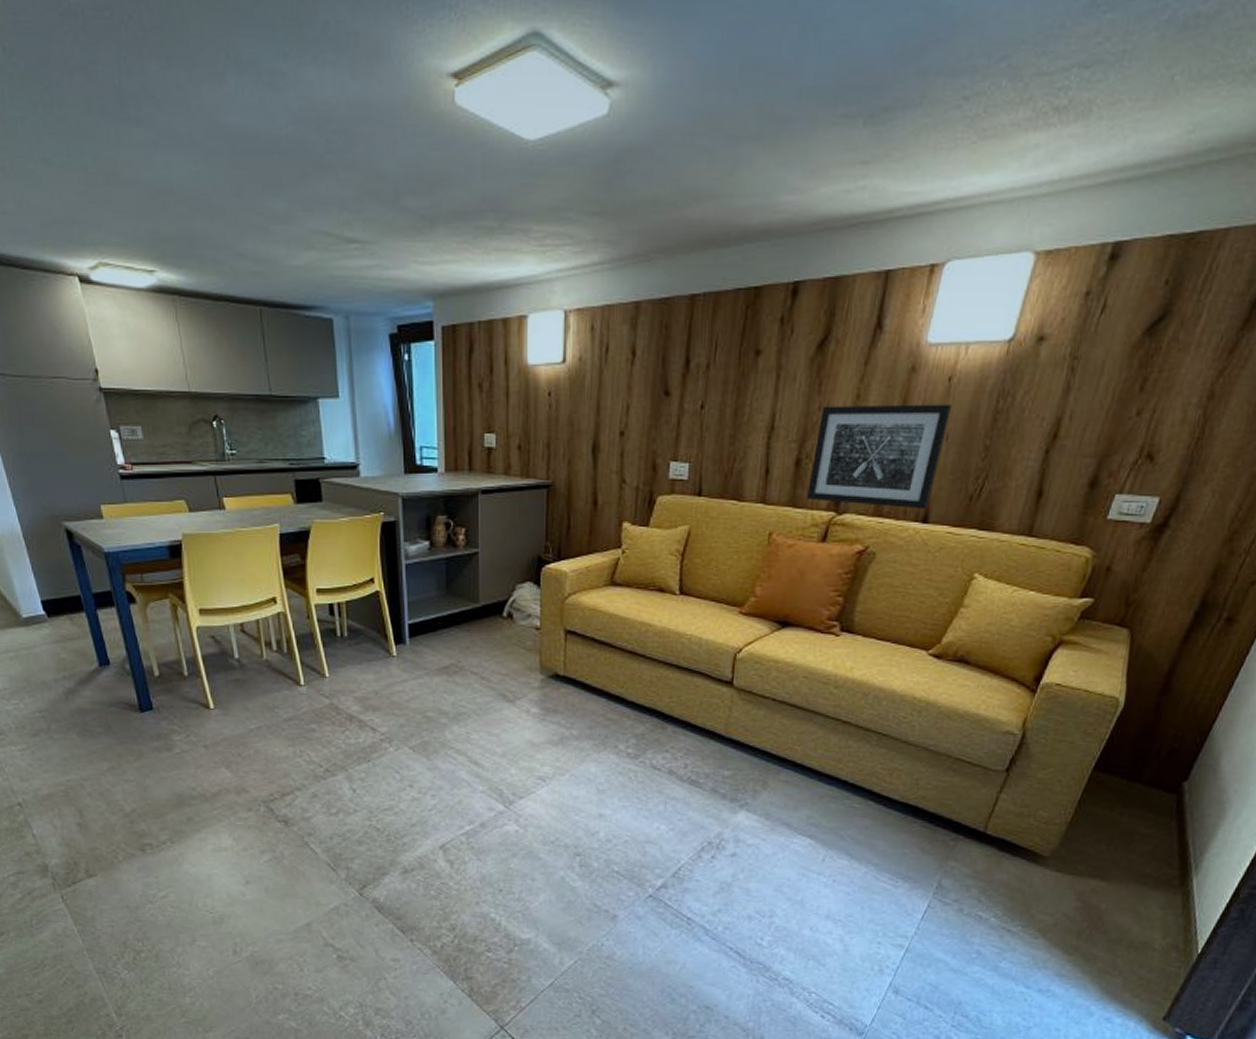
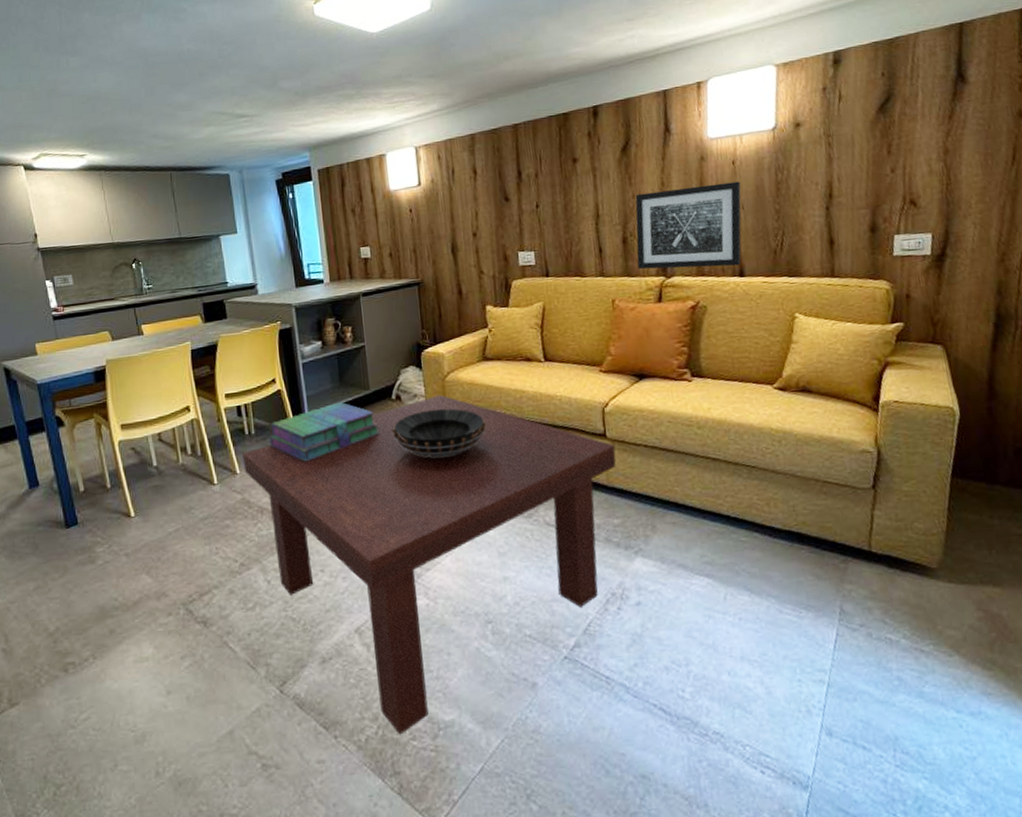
coffee table: none [333,618,740,946] -> present [242,395,616,735]
stack of books: none [363,613,485,673] -> present [269,402,379,462]
decorative bowl: none [497,633,604,686] -> present [390,408,486,458]

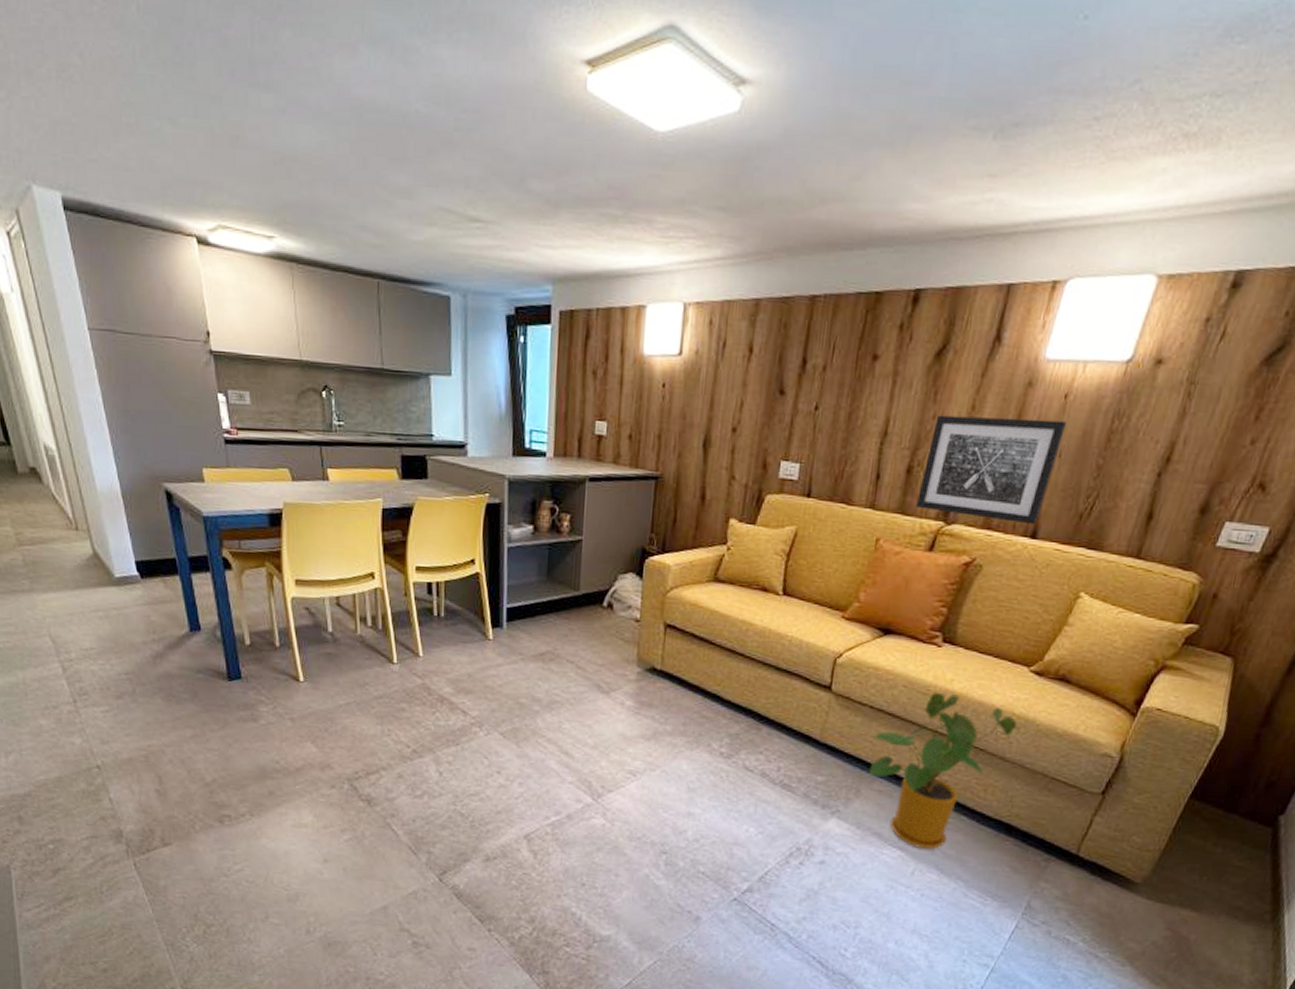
coffee table: present [242,395,616,735] -> none [427,611,838,940]
stack of books: present [269,402,379,462] -> none [459,599,583,658]
decorative bowl: present [390,408,486,458] -> none [594,625,703,680]
house plant: none [652,421,778,573] -> present [867,693,1018,850]

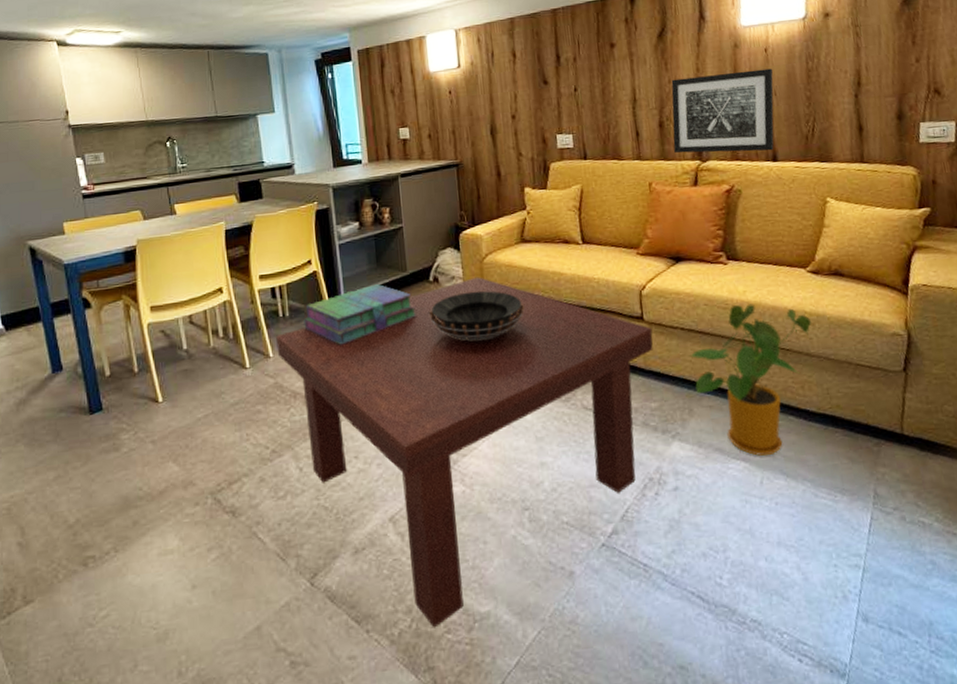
coffee table: none [427,611,838,940] -> present [276,277,653,628]
stack of books: none [459,599,583,658] -> present [303,284,416,345]
decorative bowl: none [594,625,703,680] -> present [427,291,524,341]

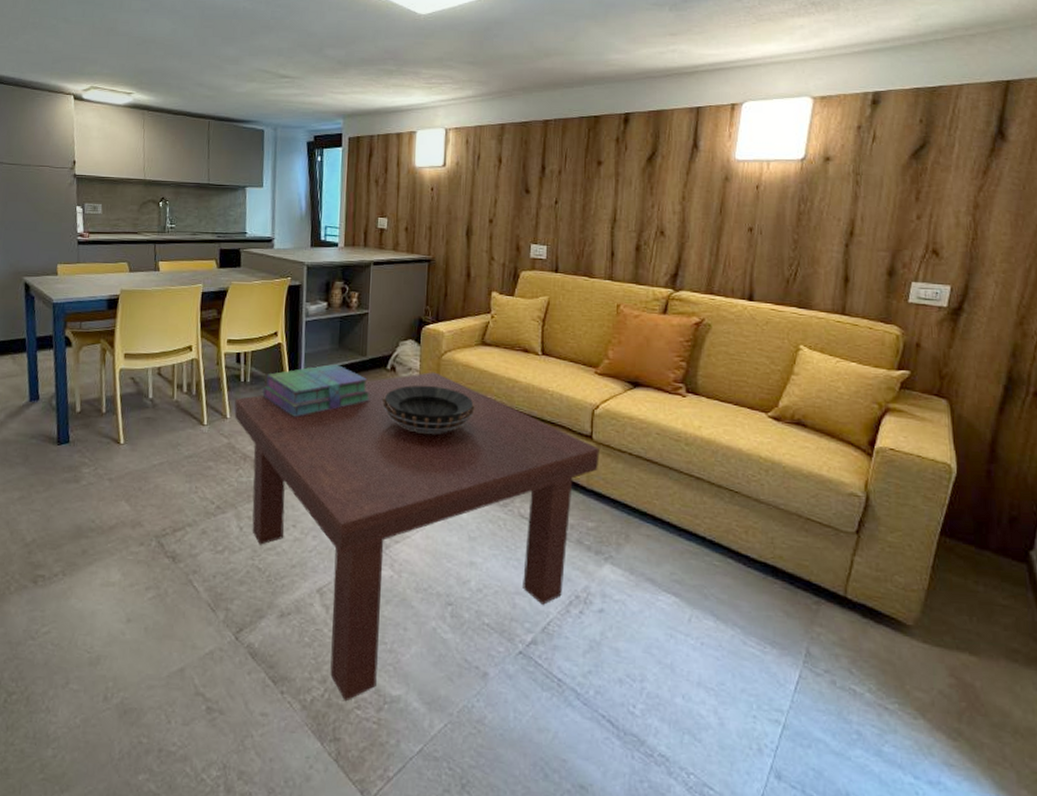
wall art: present [671,68,774,153] -> none [648,204,762,290]
house plant: present [688,304,812,456] -> none [633,439,766,595]

